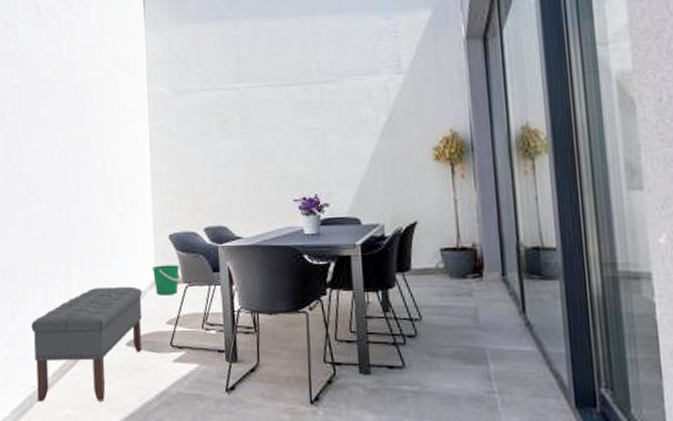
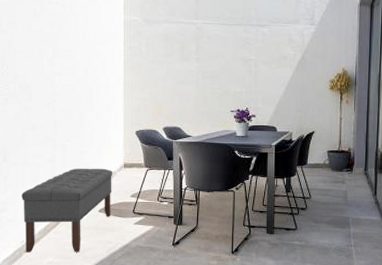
bucket: present [151,265,181,296] -> none [121,153,144,176]

